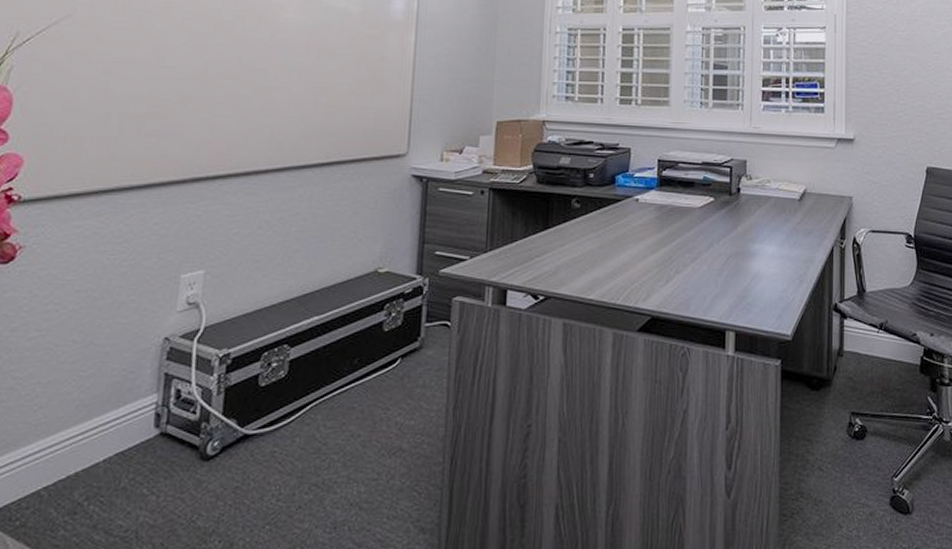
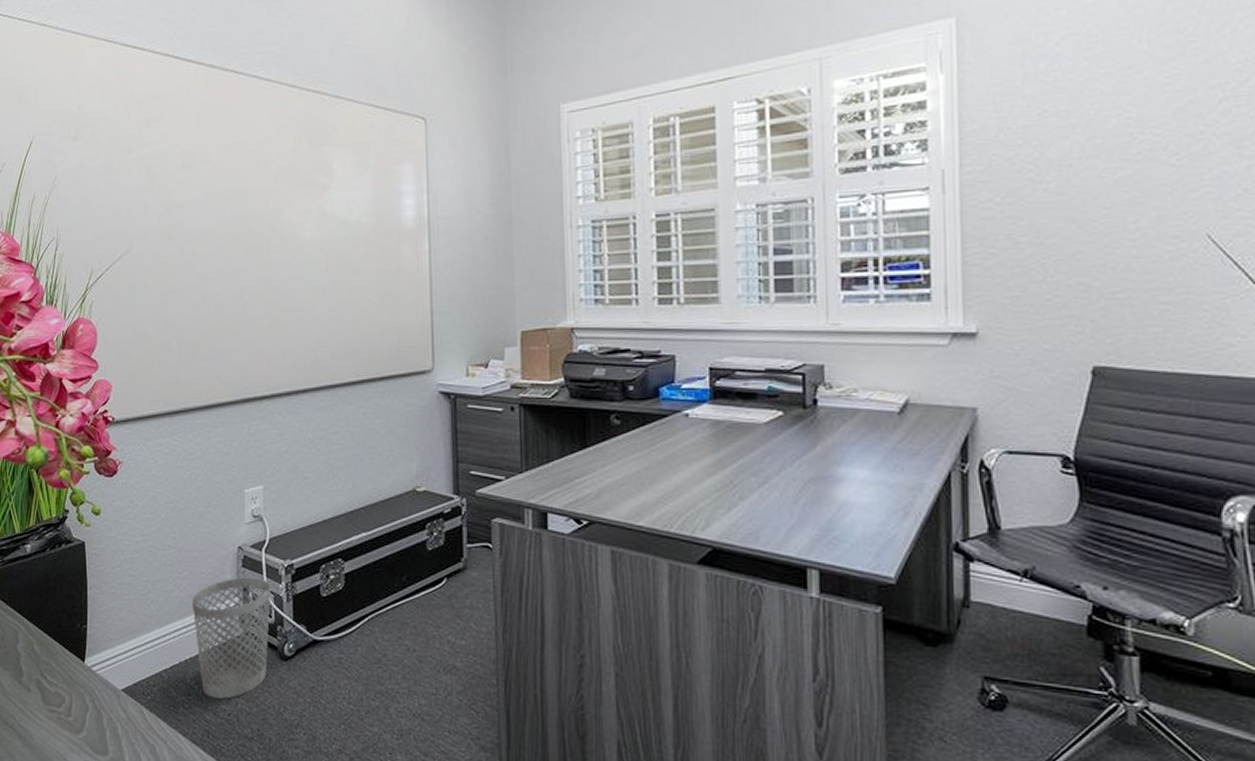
wastebasket: none [93,371,200,514] -> present [192,577,271,699]

